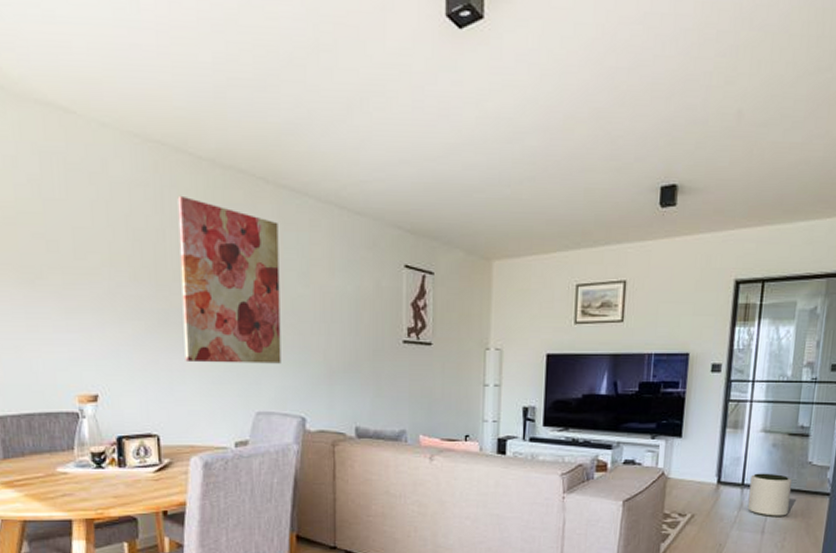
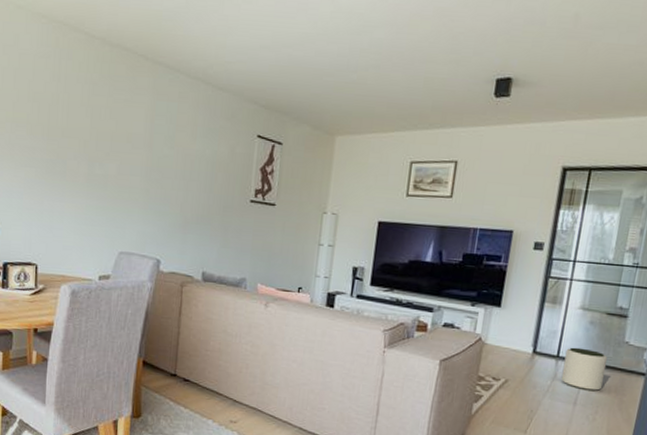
wall art: present [177,195,281,364] -> none [65,66,153,212]

